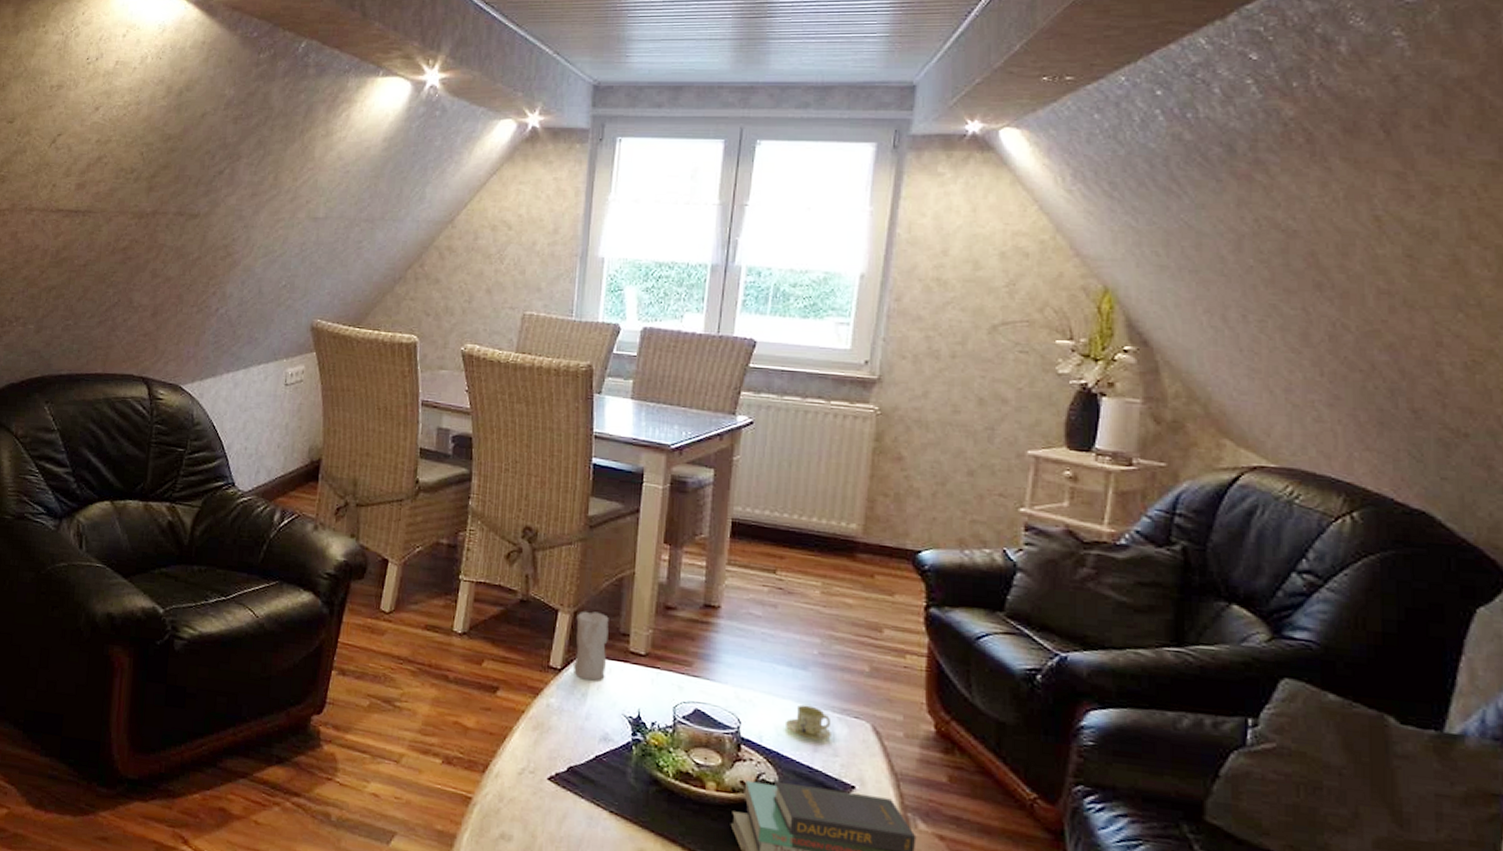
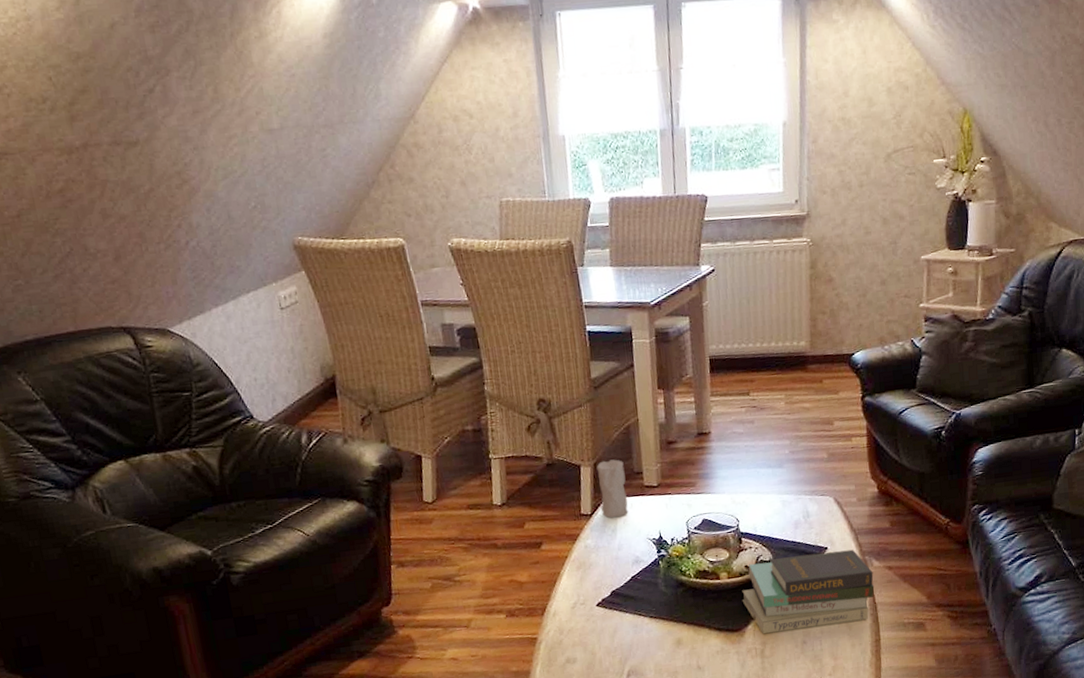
cup and saucer: present [786,704,832,741] -> none [772,494,806,521]

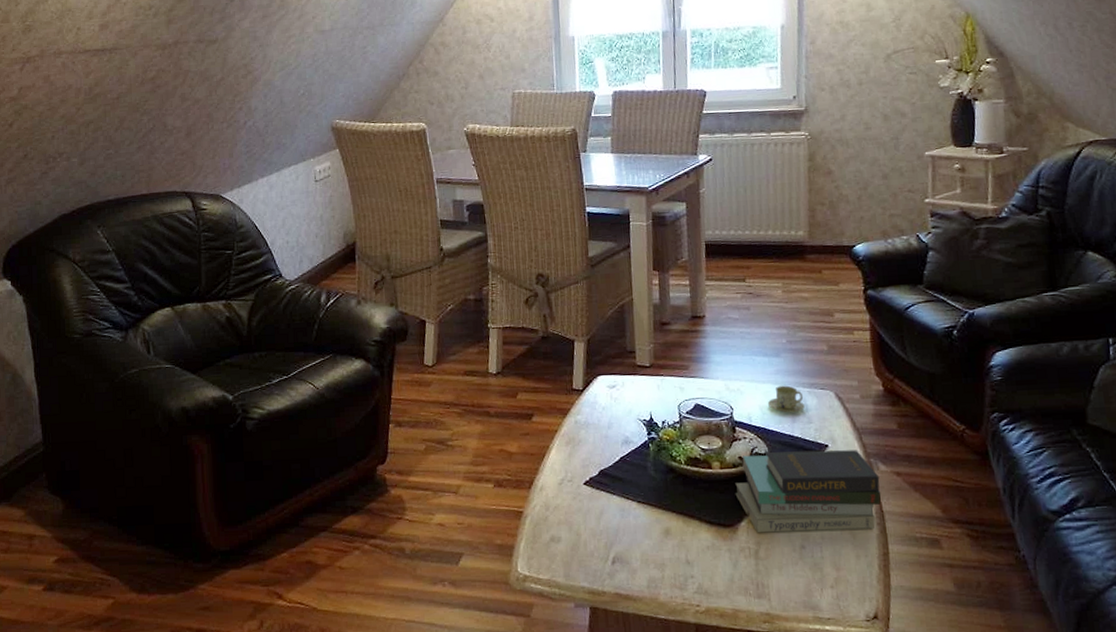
candle: present [596,459,628,519] -> none [590,337,620,396]
cup and saucer: none [772,494,806,521] -> present [768,385,805,413]

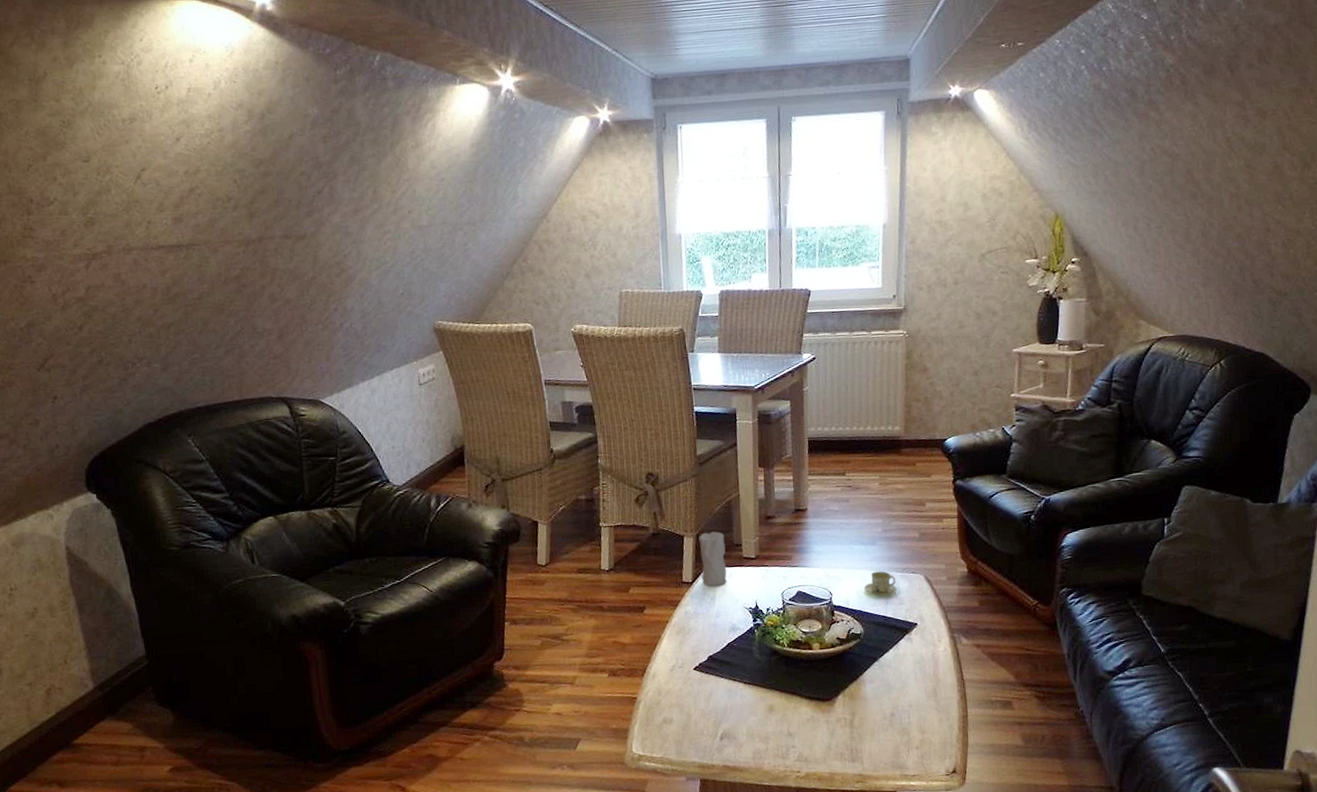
candle: none [590,337,620,396] -> present [698,531,727,587]
books: present [735,450,882,533] -> none [833,626,963,705]

